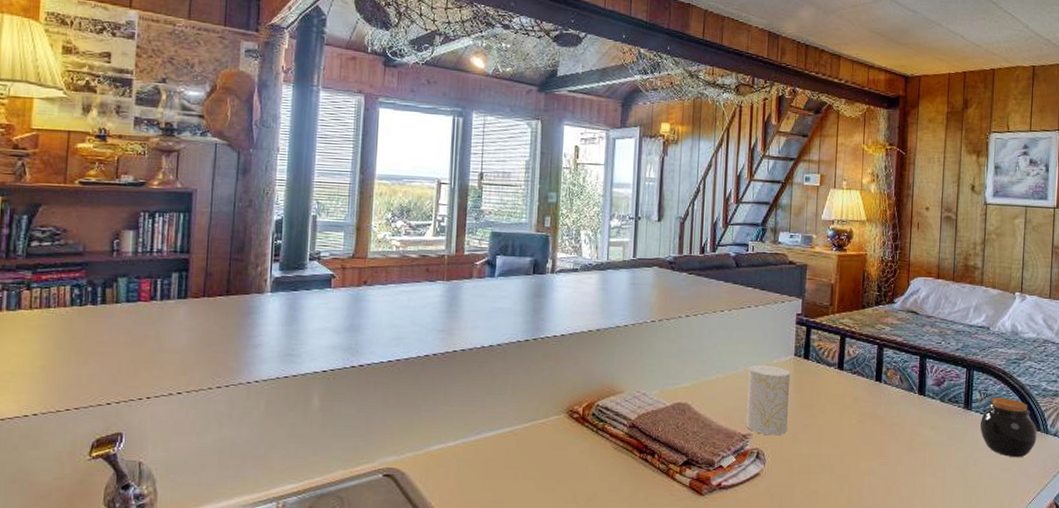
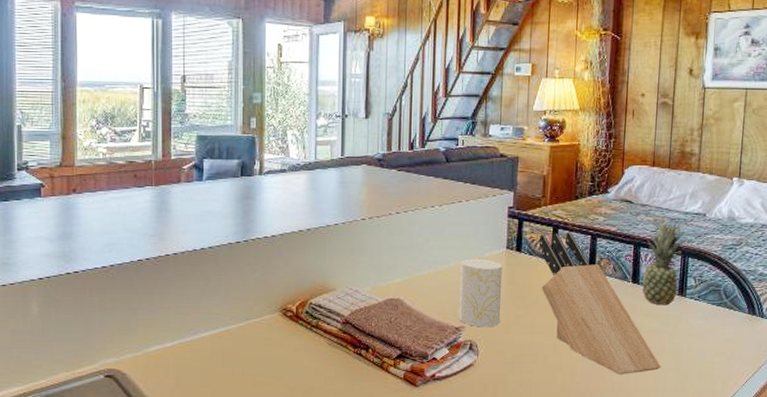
knife block: none [826,341,948,488] -> present [538,232,661,374]
fruit: none [928,329,972,419] -> present [642,217,687,305]
jar: present [980,397,1037,458] -> none [694,283,752,342]

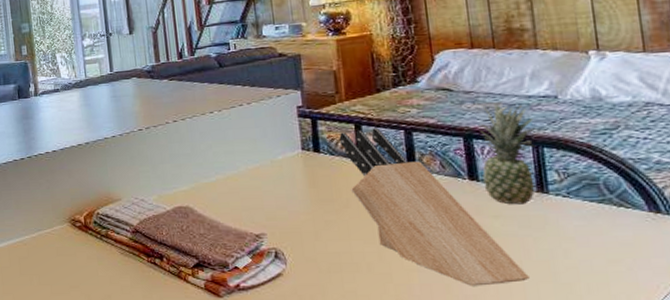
cup: present [459,259,503,327] -> none [251,162,307,234]

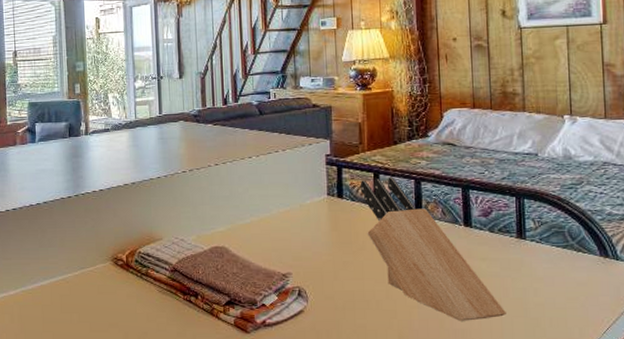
fruit: present [479,104,536,205] -> none [475,159,520,249]

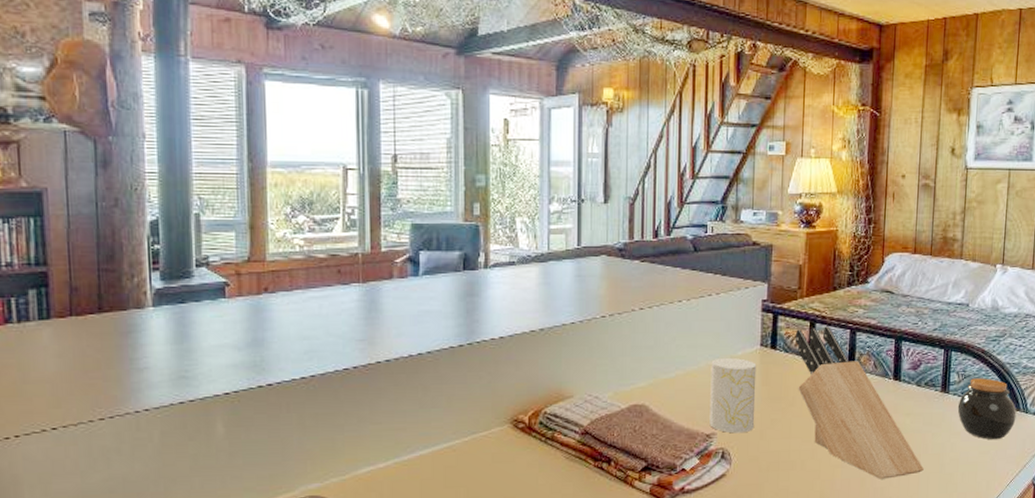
cup: none [282,206,328,274] -> present [709,358,757,434]
jar: none [537,225,606,287] -> present [957,378,1017,440]

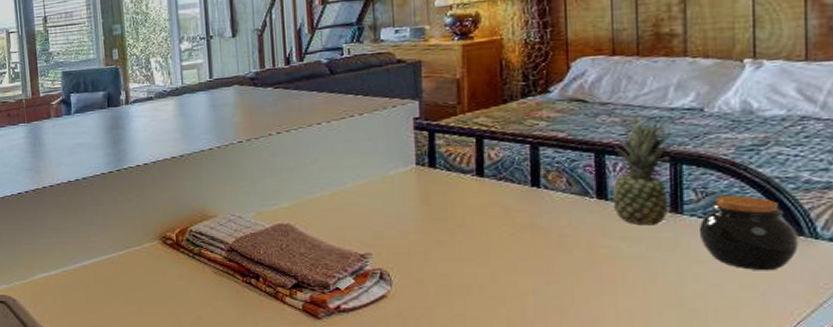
cup: present [709,358,757,434] -> none [359,178,417,254]
knife block: present [795,326,924,479] -> none [458,142,653,310]
fruit: none [904,308,950,403] -> present [612,116,677,226]

